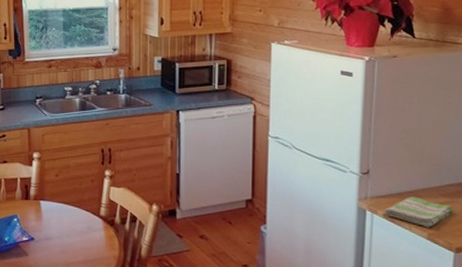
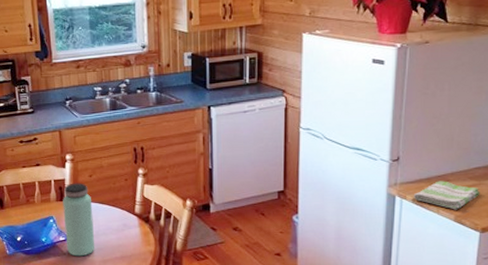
bottle: none [28,182,59,258] -> present [63,183,95,257]

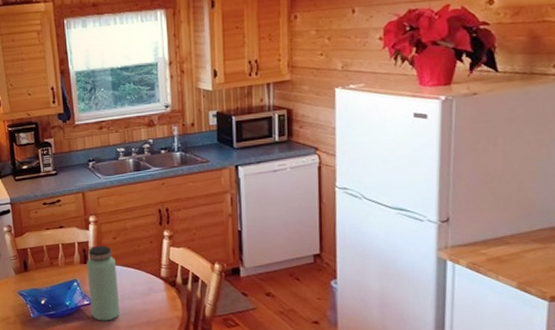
dish towel: present [413,181,481,210] -> none [467,244,547,276]

